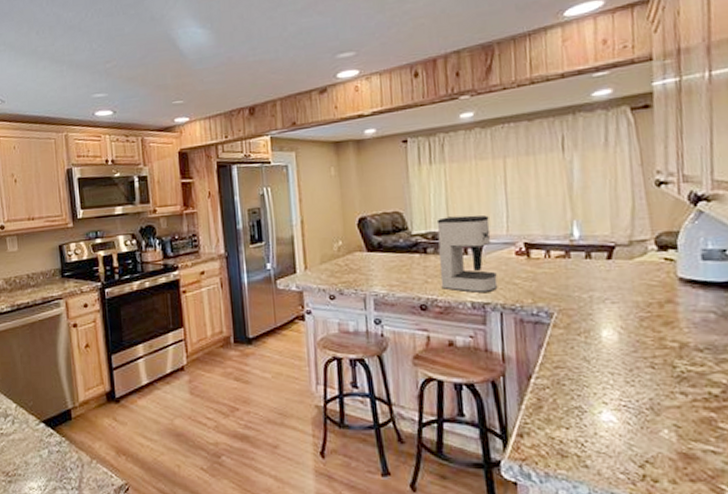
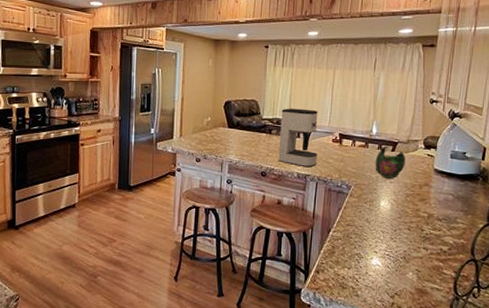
decorative bowl: none [583,252,632,297] -> present [375,146,405,178]

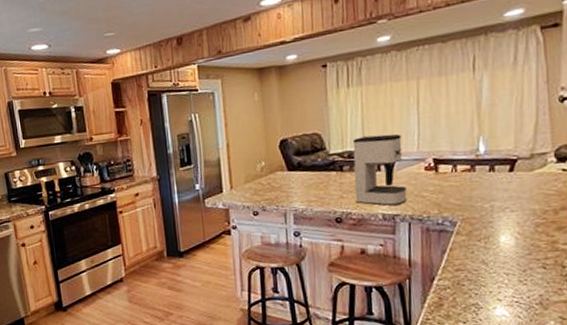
decorative bowl: present [375,146,405,178] -> none [487,165,530,207]

